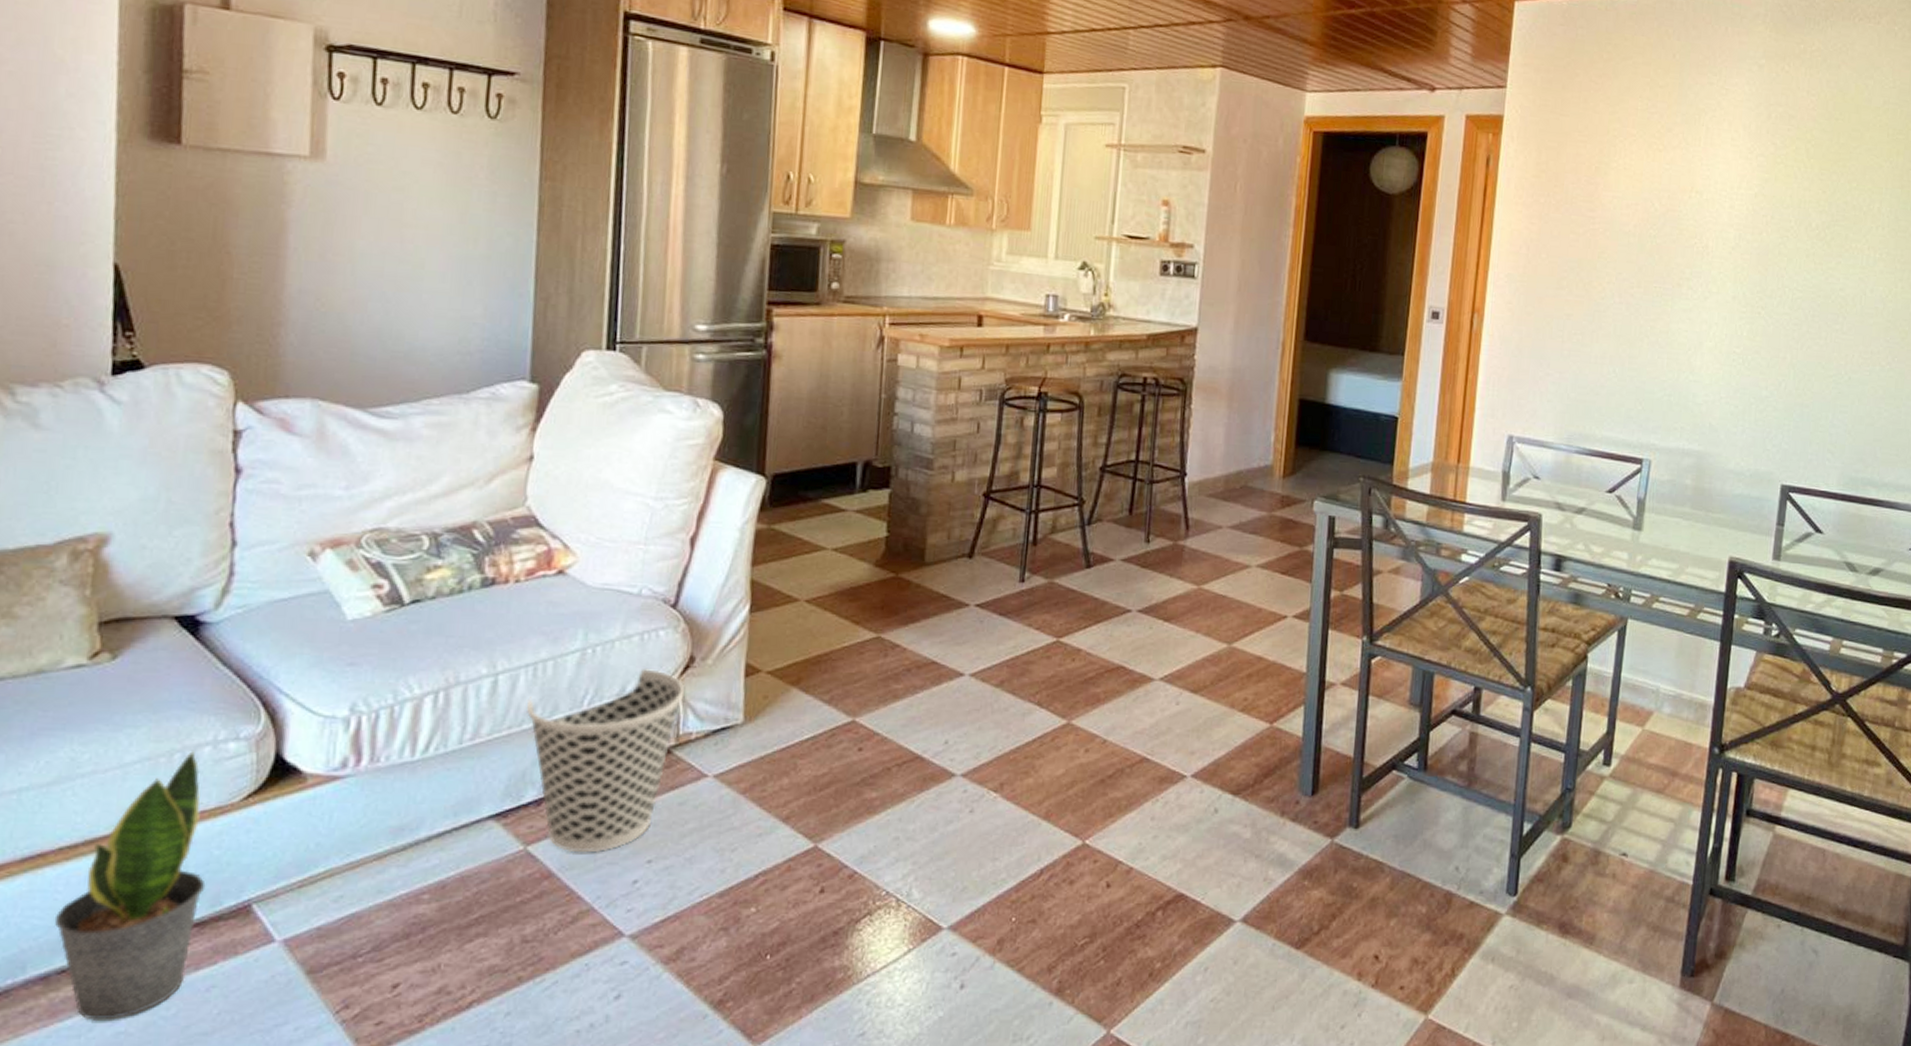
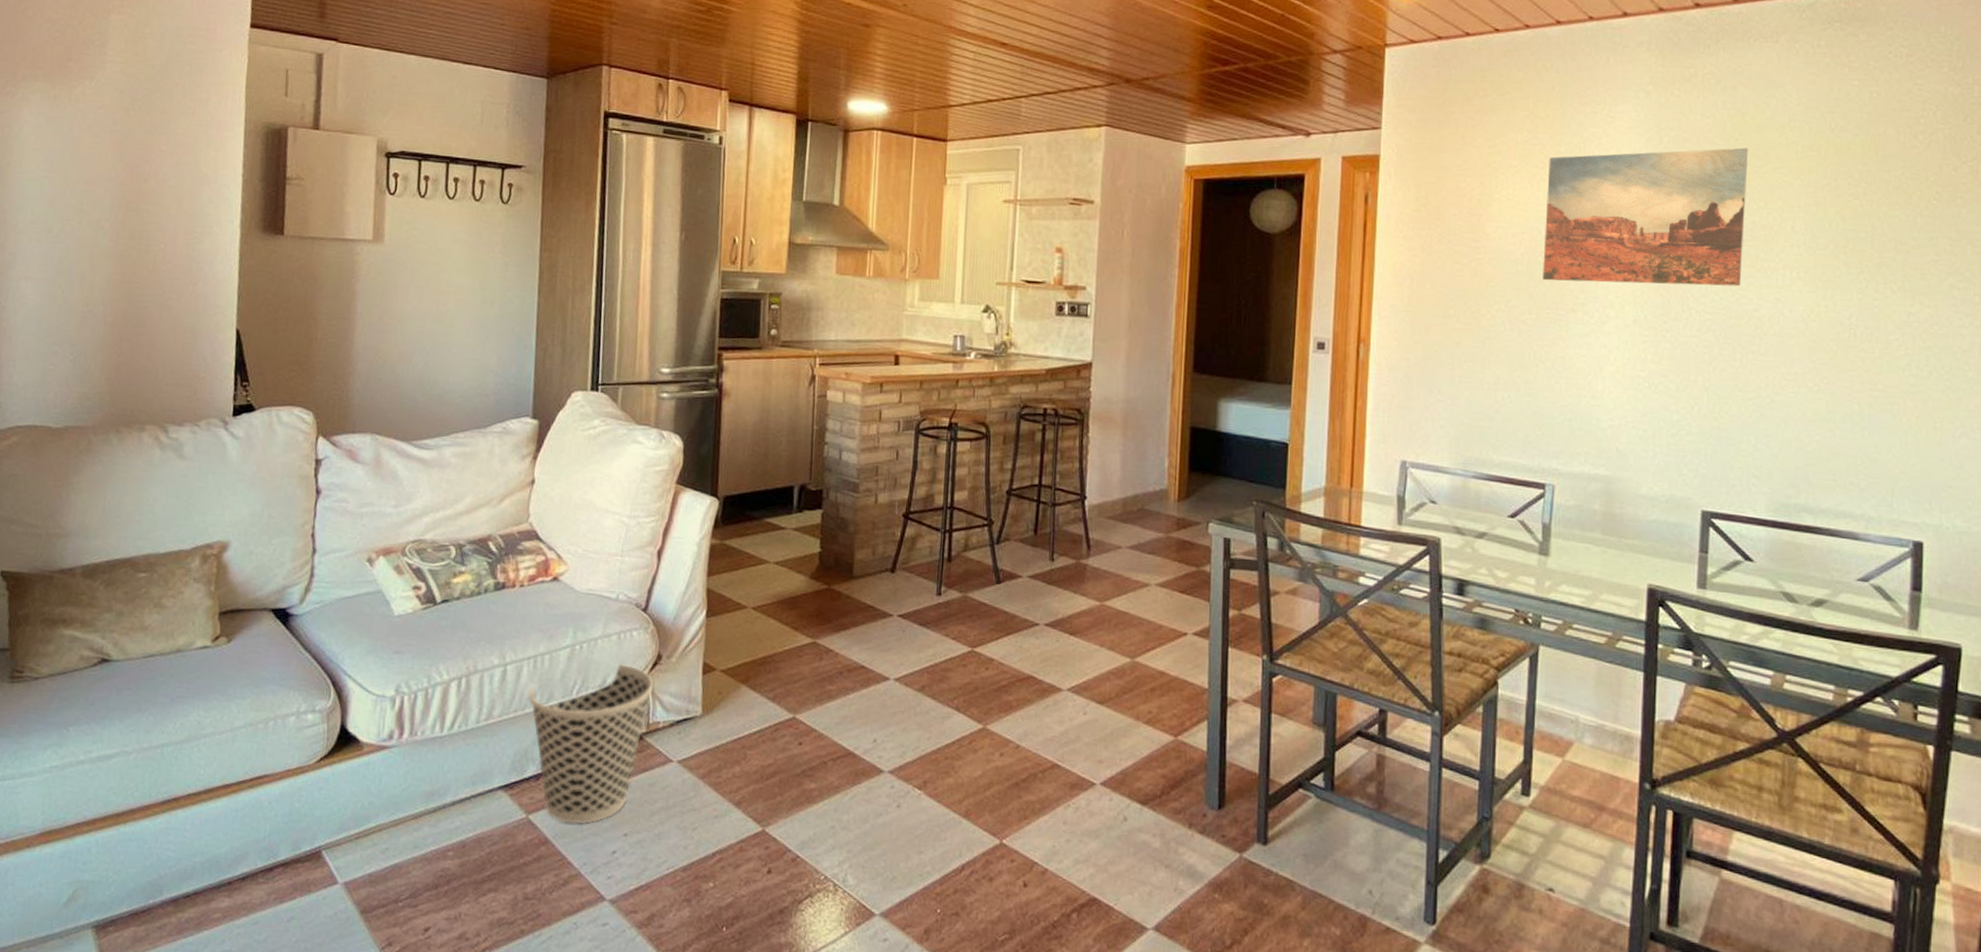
potted plant: present [54,750,206,1020] -> none [183,719,289,940]
wall art: none [1652,127,1847,266] -> present [1542,147,1749,287]

